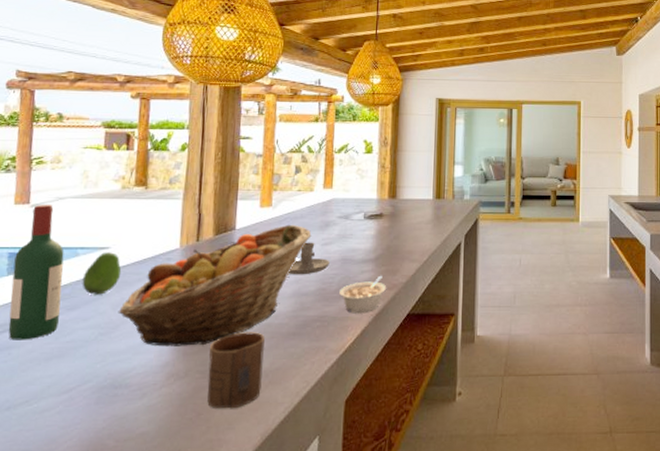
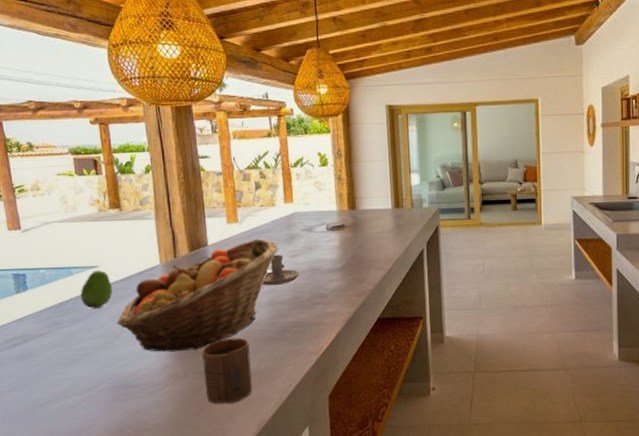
wine bottle: present [8,204,64,340] -> none [19,228,68,349]
legume: present [339,275,387,313] -> none [311,283,356,318]

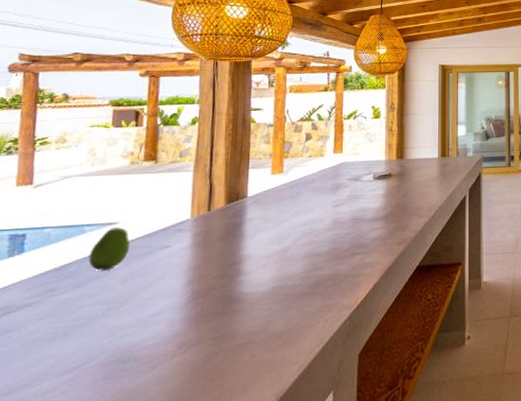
fruit basket: present [116,238,279,352] -> none [126,188,323,317]
cup: present [202,338,252,404] -> none [220,295,278,373]
candle holder: present [262,254,299,286] -> none [301,204,341,238]

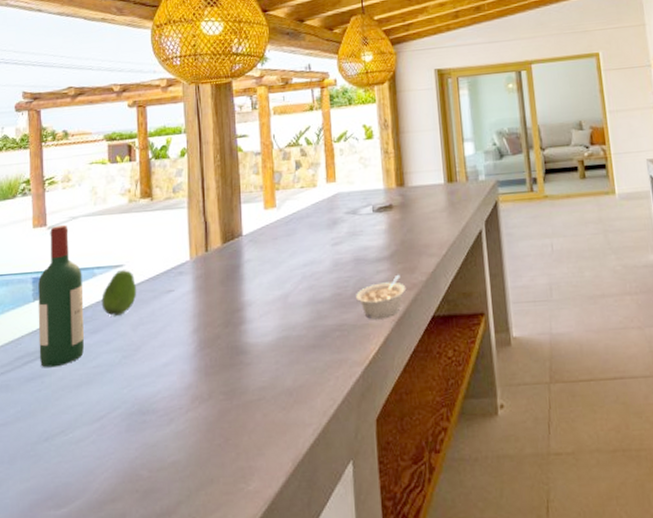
wine bottle: none [8,183,70,323] -> present [38,224,84,368]
legume: none [351,231,397,269] -> present [356,274,407,319]

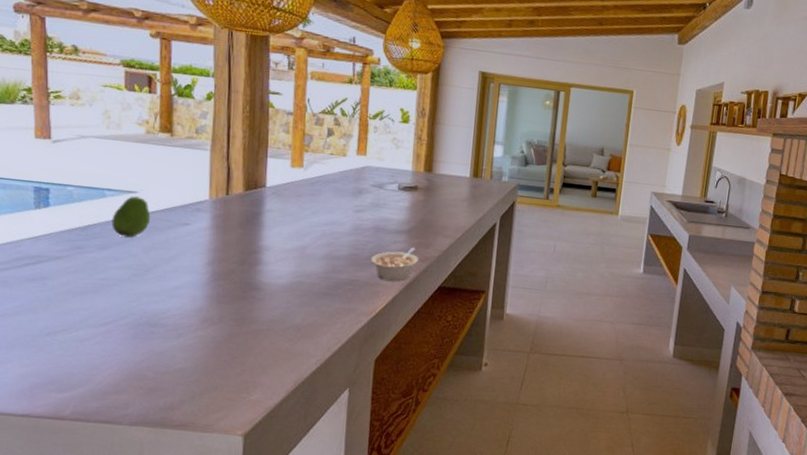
wine bottle: present [38,224,84,368] -> none [40,141,92,273]

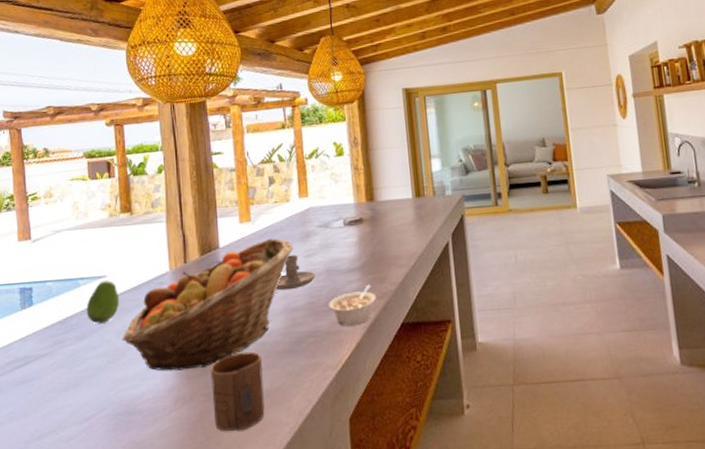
fruit basket: none [149,187,344,295] -> present [122,237,294,371]
cup: none [241,287,297,356] -> present [211,351,265,431]
candle holder: none [320,207,362,239] -> present [276,254,315,291]

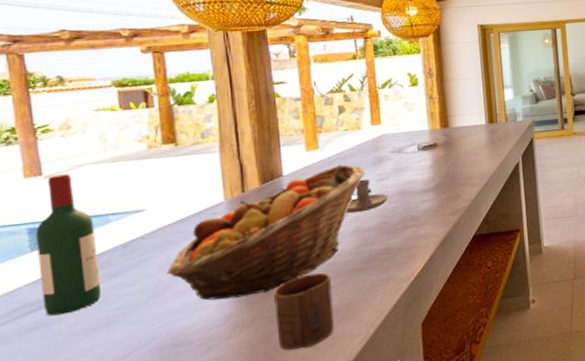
wine bottle: none [25,238,71,372] -> present [36,173,101,316]
fruit: present [86,280,120,324] -> none [119,214,163,260]
legume: present [329,284,377,326] -> none [402,202,450,242]

